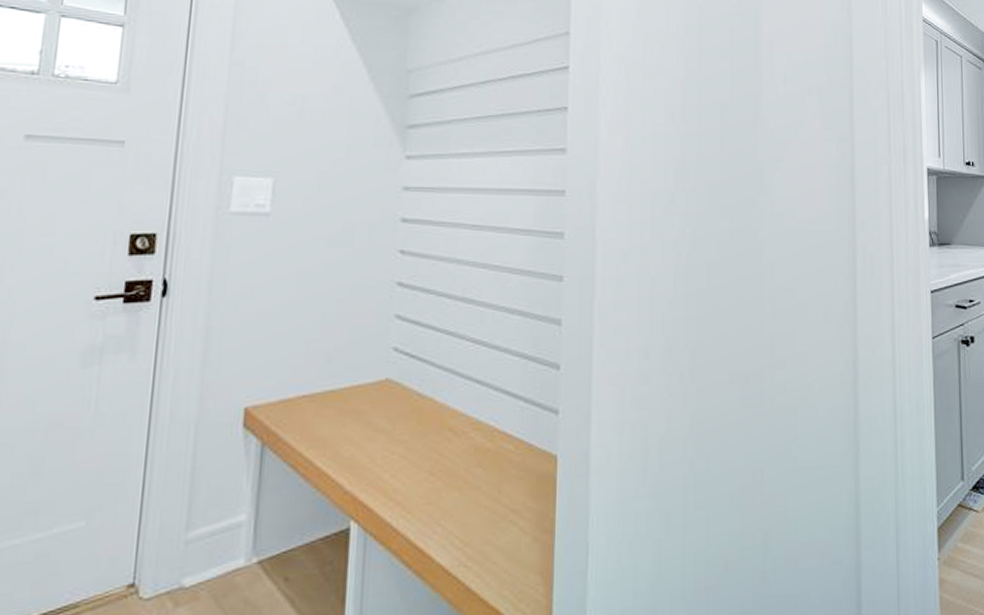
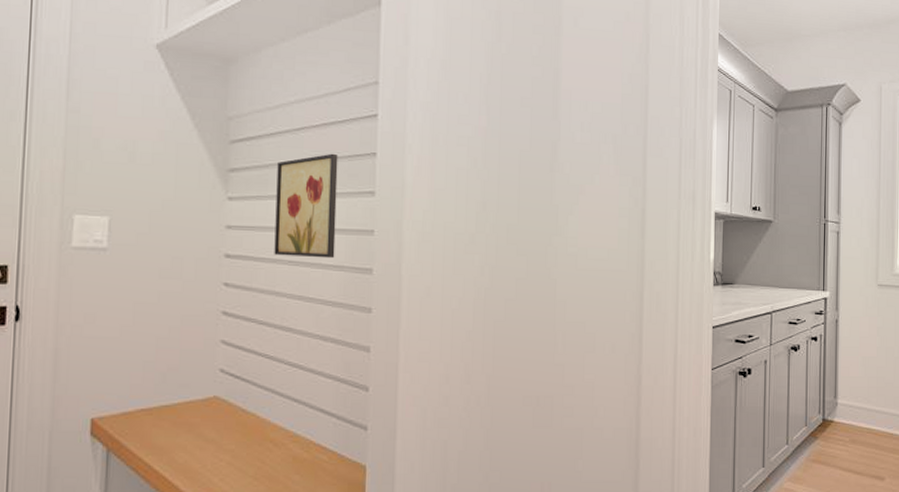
wall art: none [456,108,527,222] -> present [274,153,338,259]

